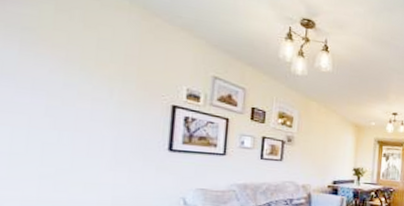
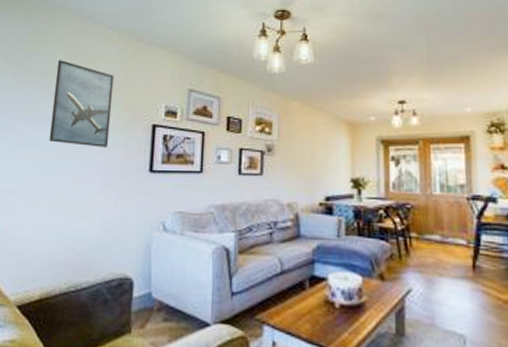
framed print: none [35,15,125,123] -> present [48,59,114,147]

